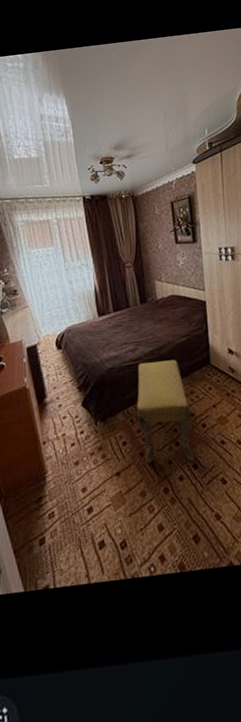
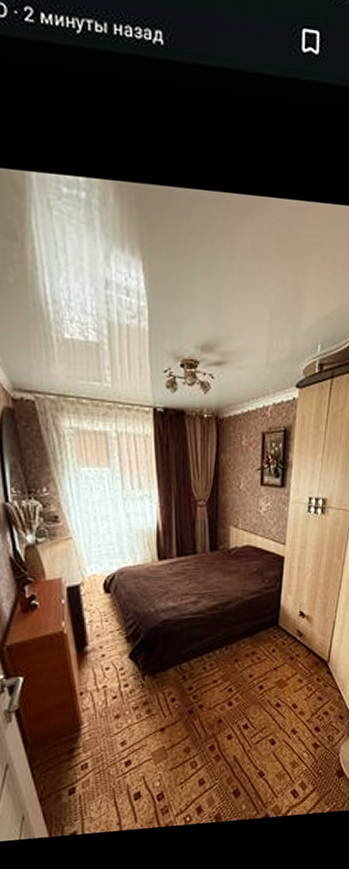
footstool: present [136,359,195,464] -> none [191,617,248,723]

